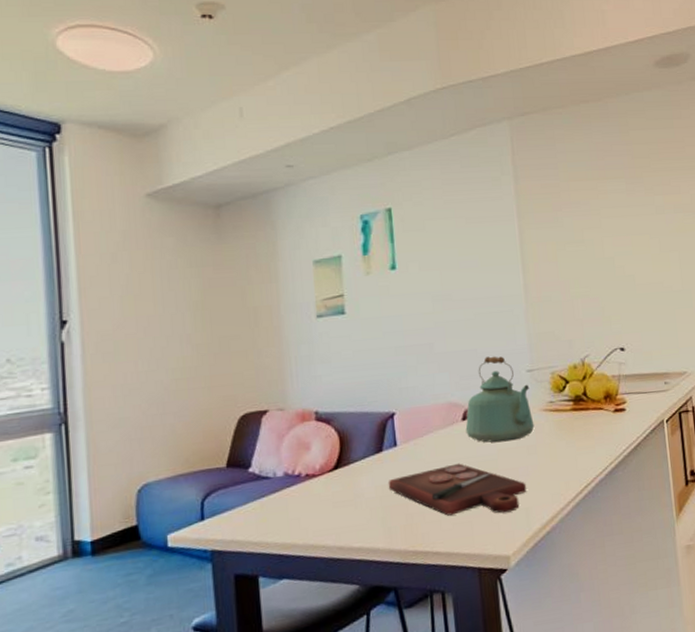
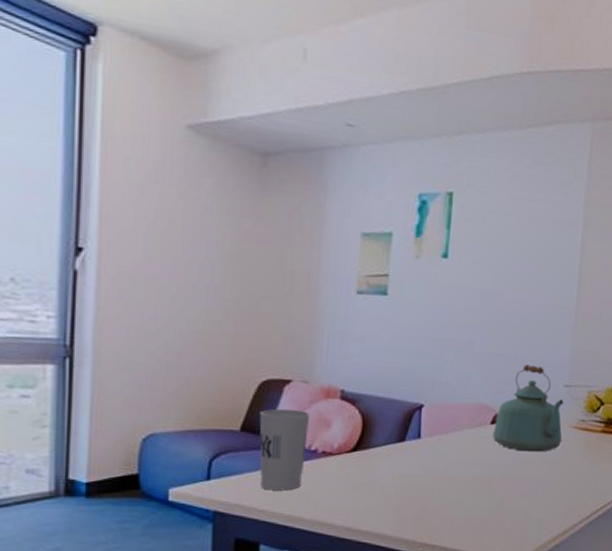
cup: none [242,437,291,522] -> present [259,408,311,491]
cutting board: present [388,463,527,516] -> none [405,465,544,521]

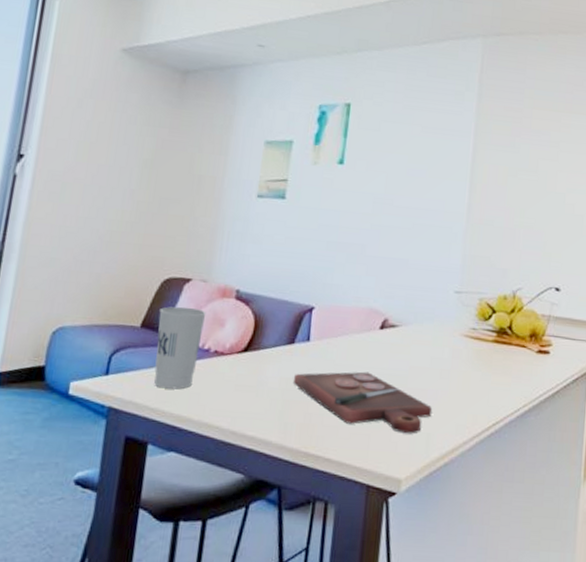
cutting board: none [405,465,544,521] -> present [292,371,433,434]
kettle: present [492,364,564,452] -> none [381,269,455,361]

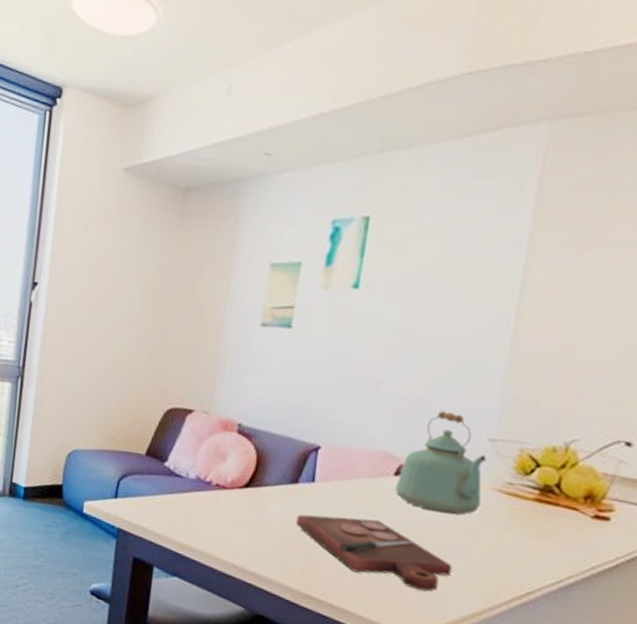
cup: present [154,306,207,390] -> none [159,436,208,519]
kettle: none [381,269,455,361] -> present [395,411,487,515]

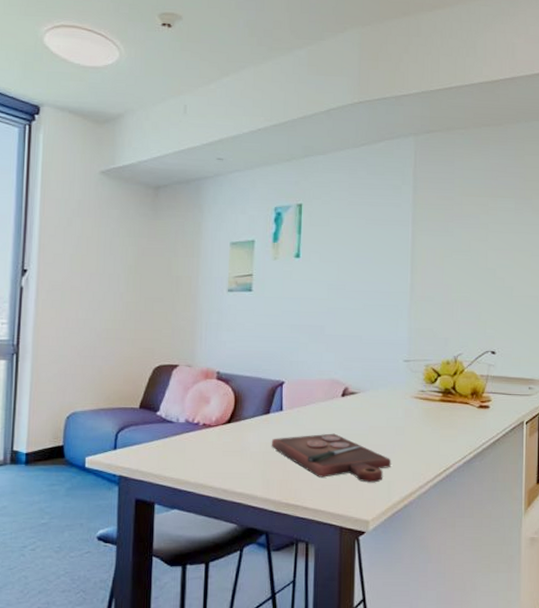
kettle: present [395,411,487,515] -> none [343,343,405,421]

